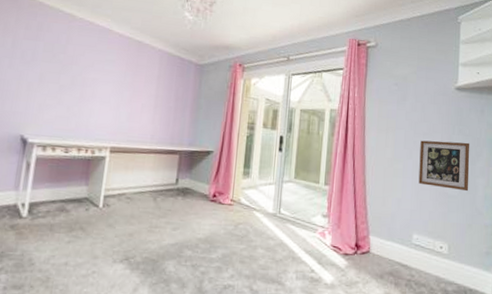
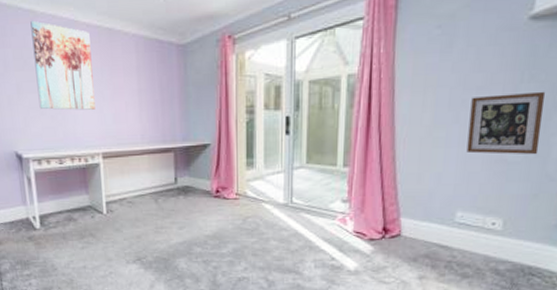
wall art: none [57,22,121,107] -> present [30,20,95,110]

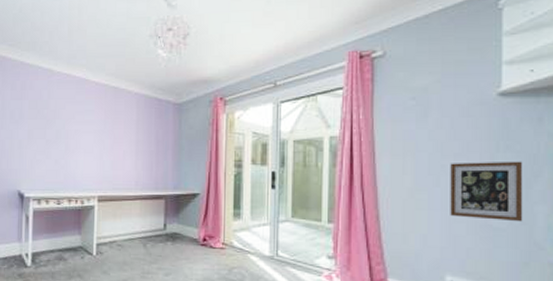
wall art: present [30,20,95,110] -> none [46,78,97,156]

